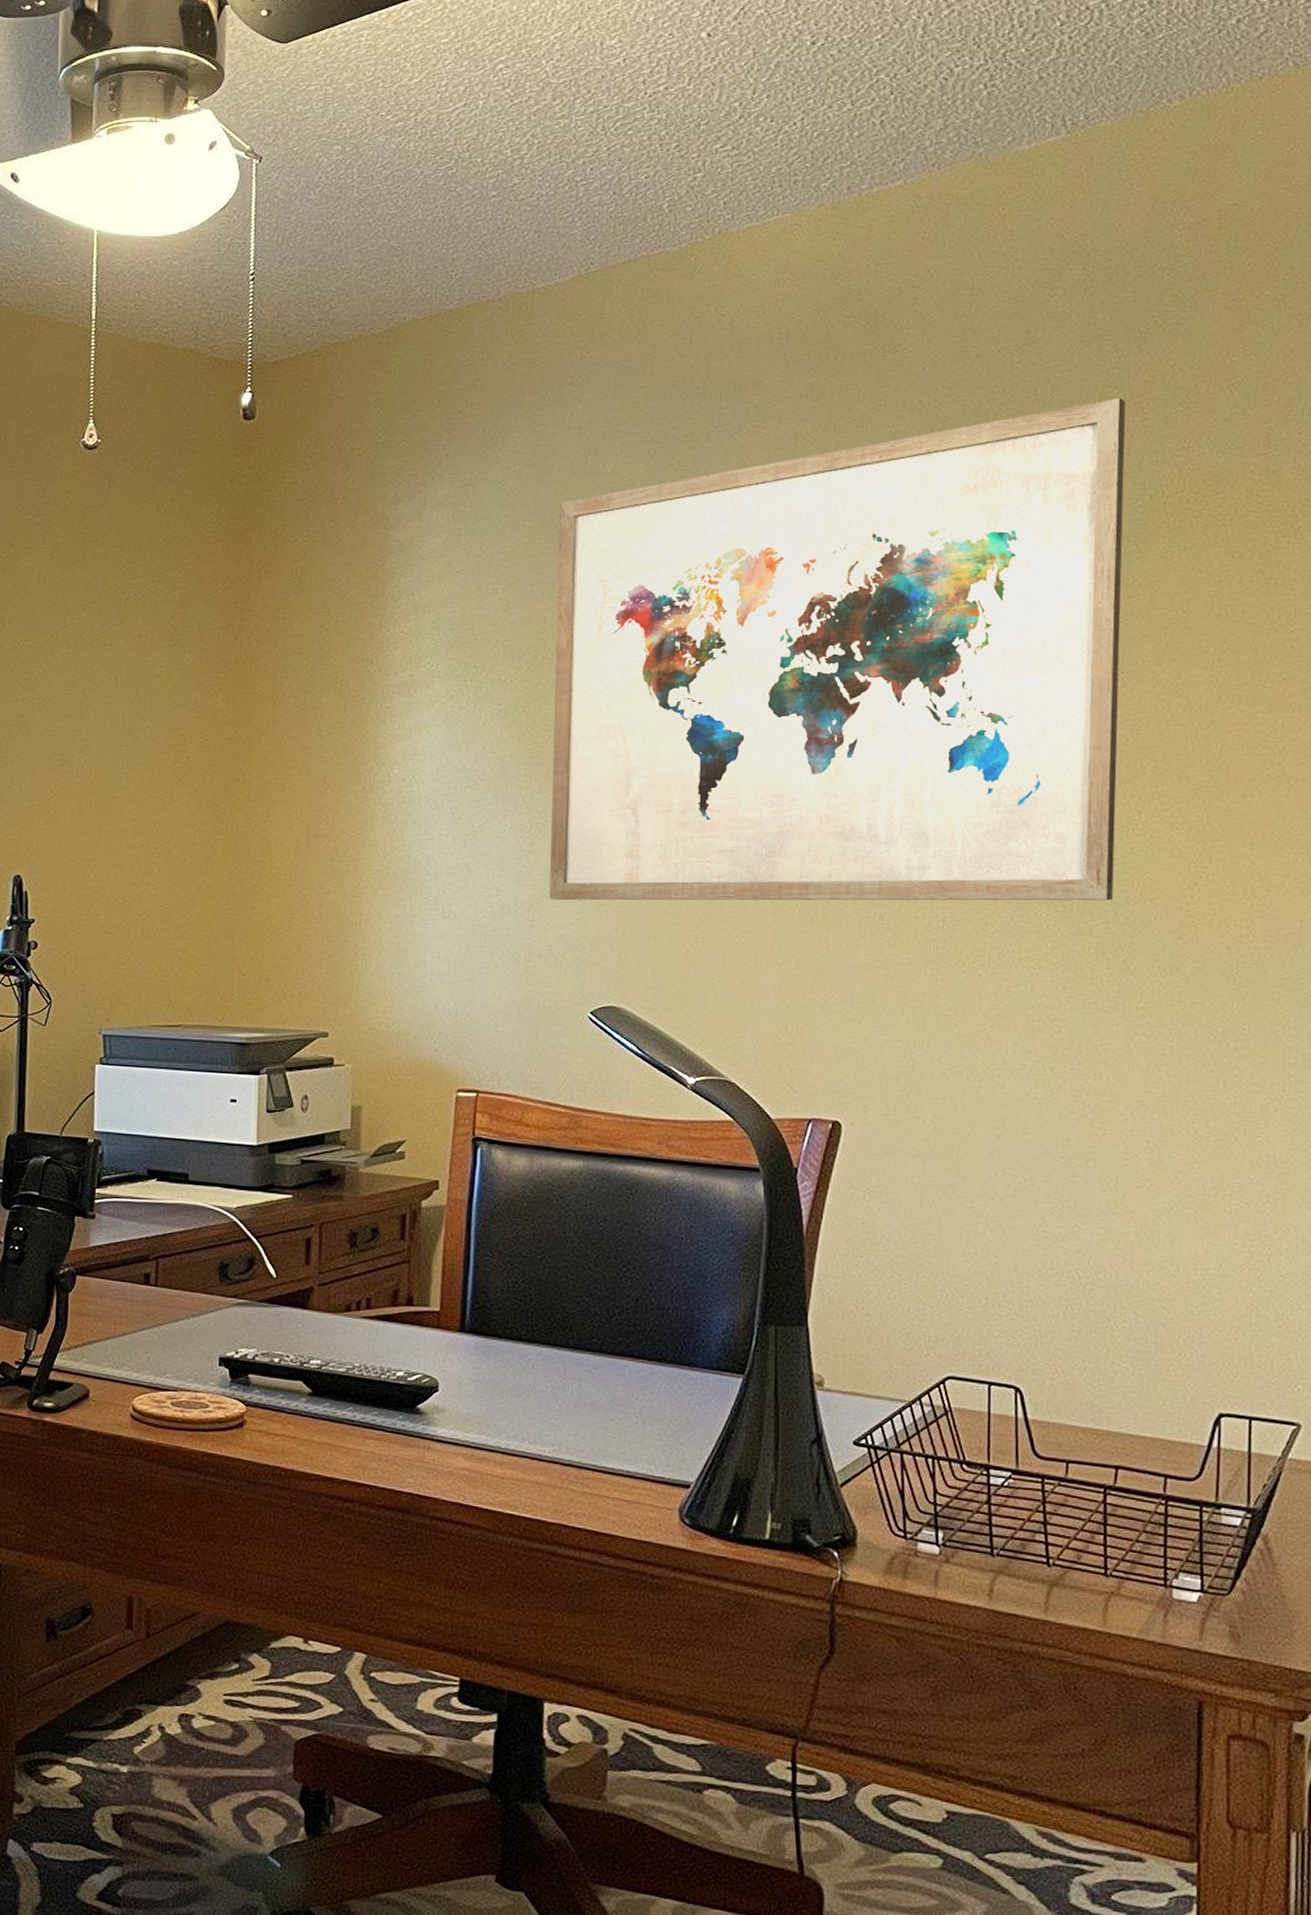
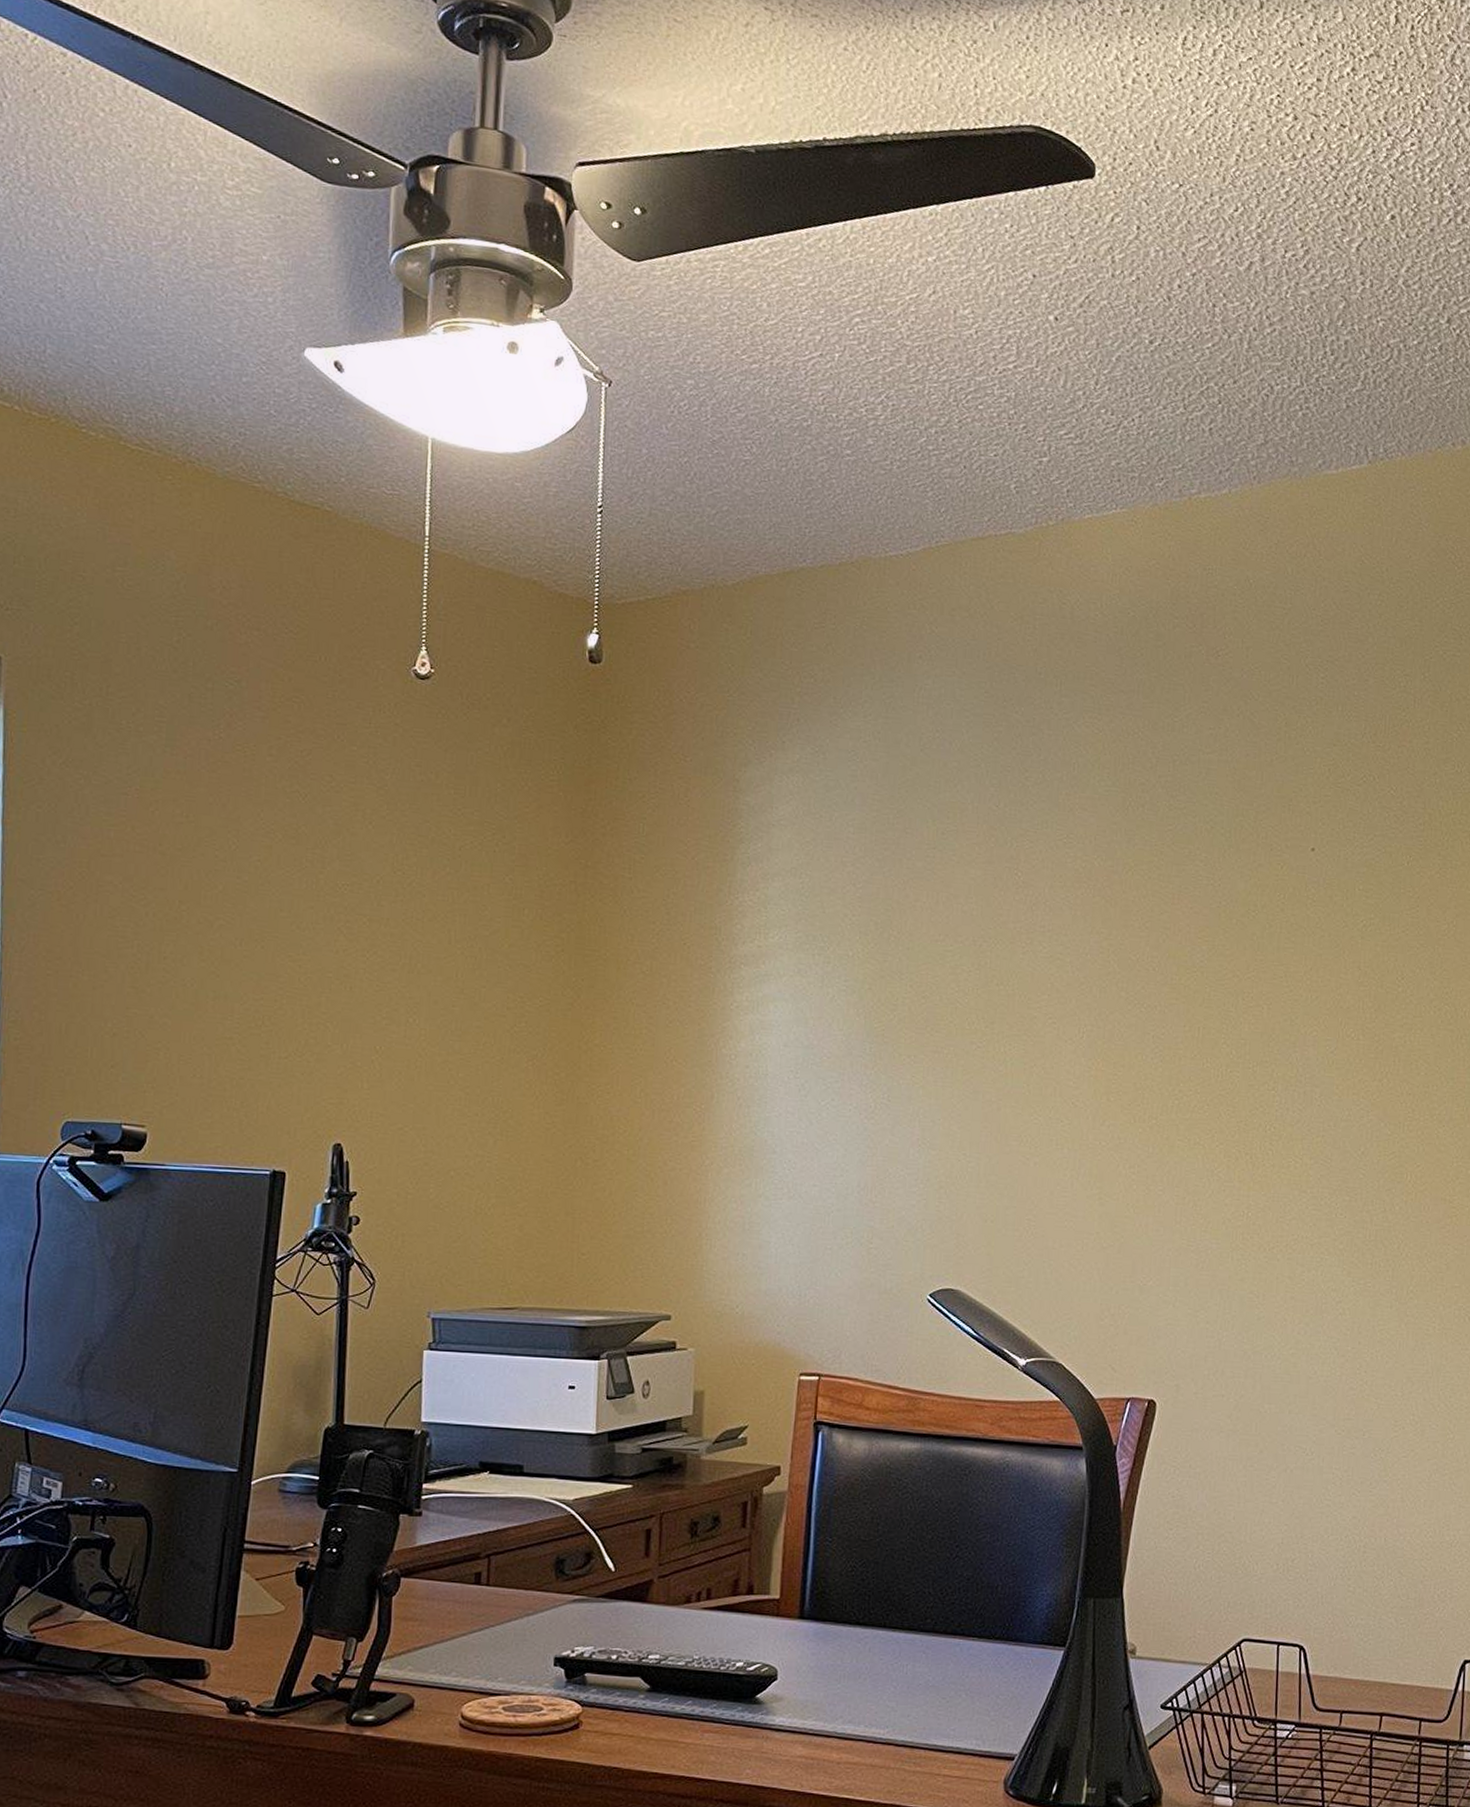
wall art: present [549,398,1126,901] -> none [891,720,1411,1192]

